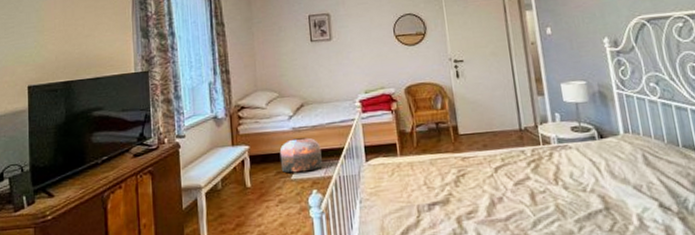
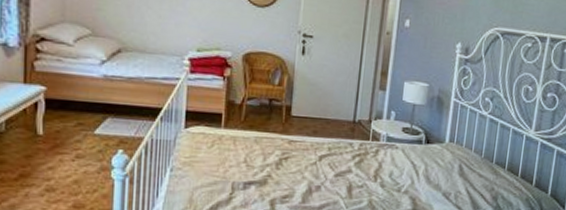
pouf: present [279,137,323,173] -> none [83,88,135,128]

